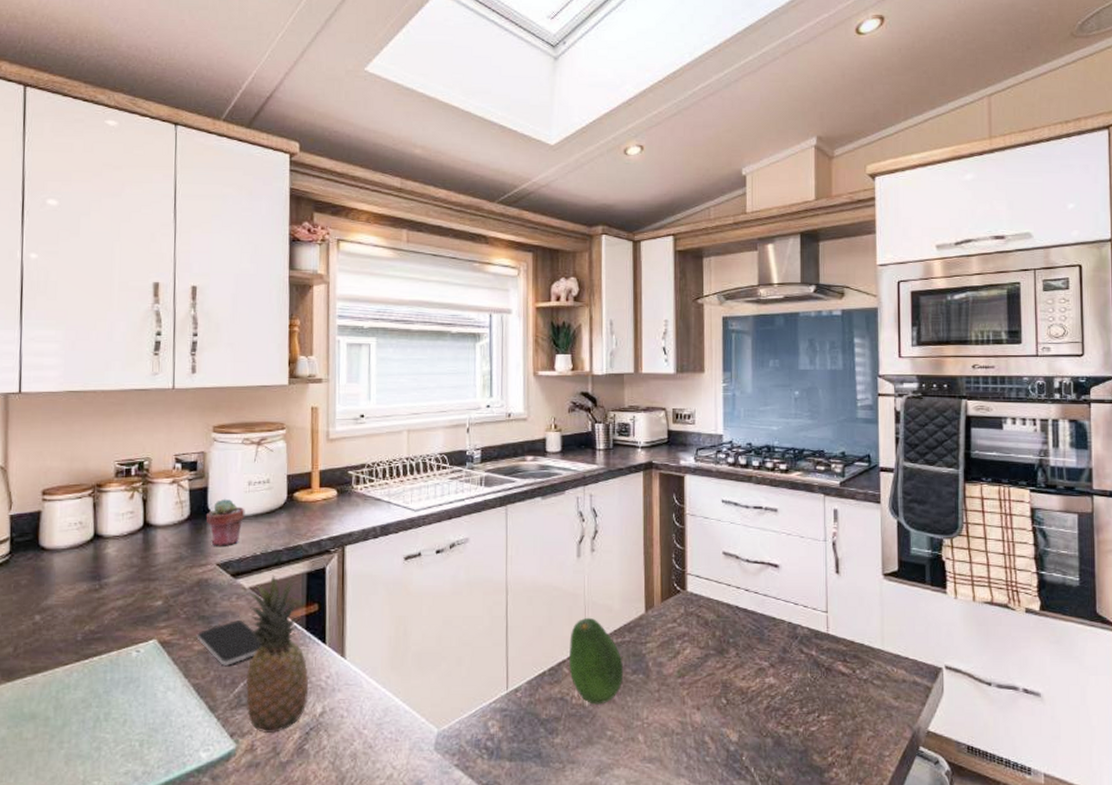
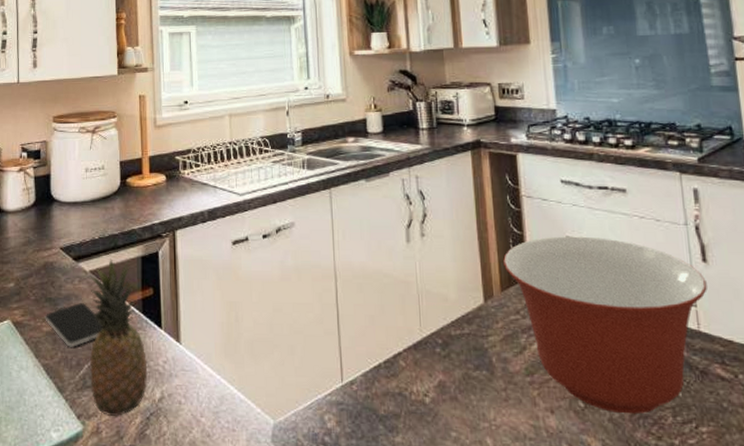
potted succulent: present [206,498,245,546] -> none [49,185,84,231]
fruit: present [569,617,624,705] -> none [404,306,466,402]
mixing bowl: none [665,551,838,708] -> present [503,236,707,414]

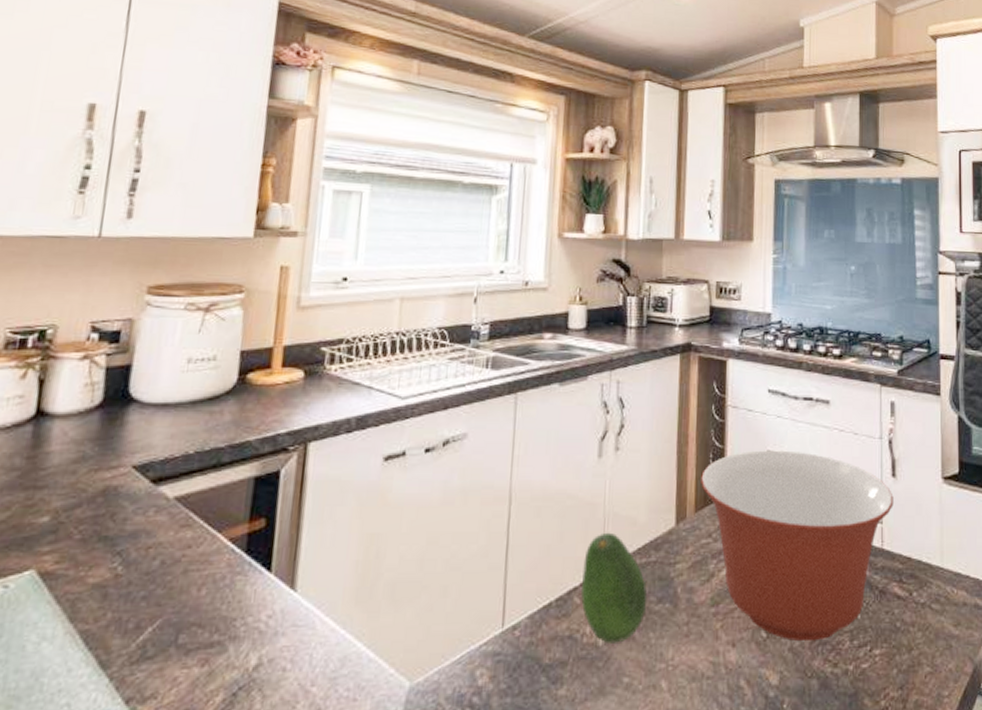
smartphone: present [45,303,104,347] -> none [92,542,185,604]
fruit: present [89,257,148,417] -> none [152,478,243,697]
fruit: none [404,306,466,402] -> present [581,532,648,644]

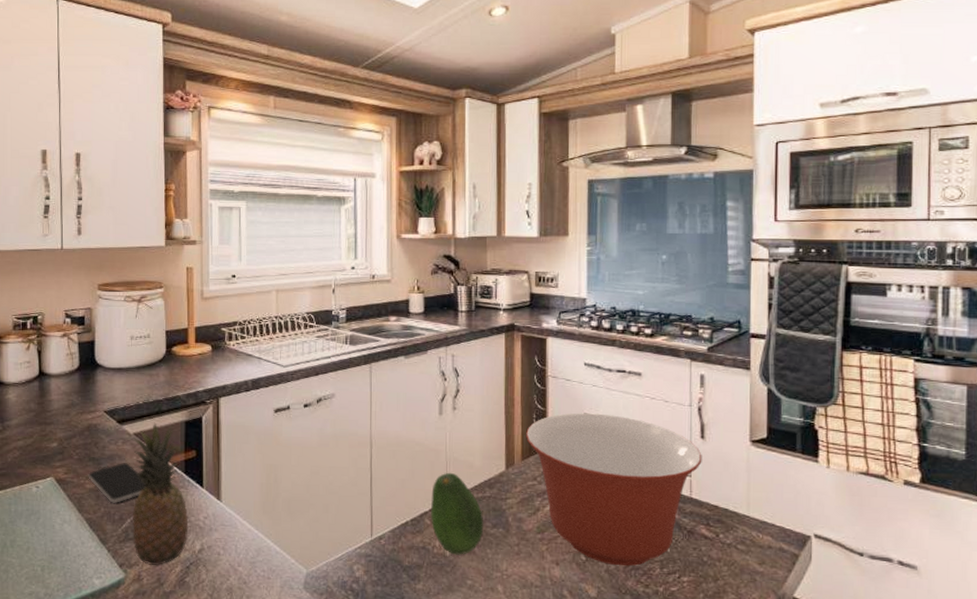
smartphone: none [92,542,185,604] -> present [88,463,147,503]
fruit: none [152,478,243,697] -> present [132,422,189,566]

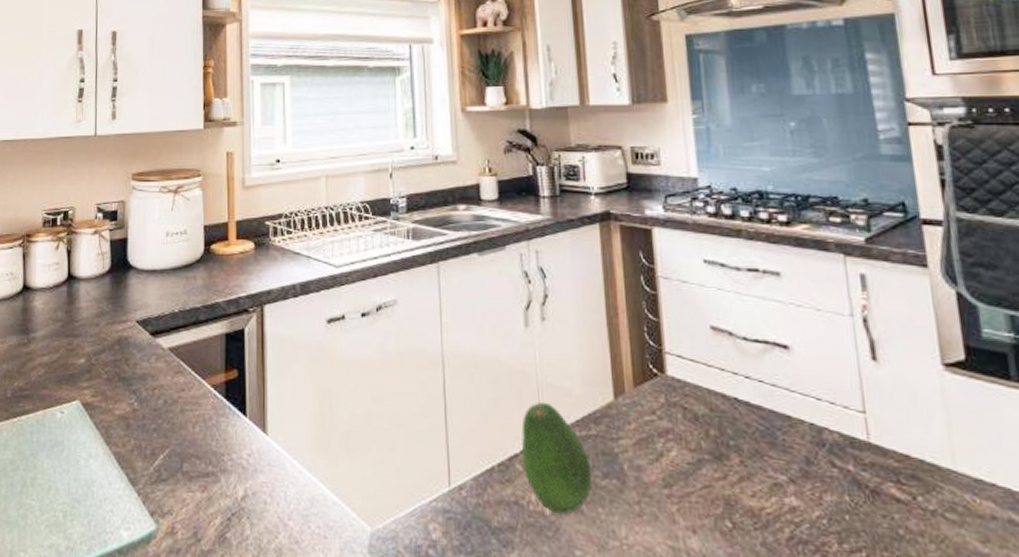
smartphone: present [88,463,147,503] -> none [117,384,182,434]
fruit: present [132,422,189,566] -> none [165,334,230,517]
mixing bowl: present [526,413,702,566] -> none [636,324,878,539]

